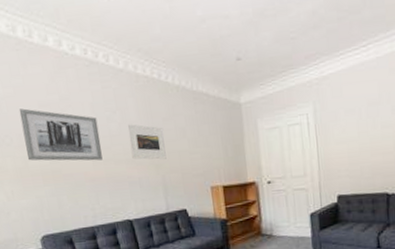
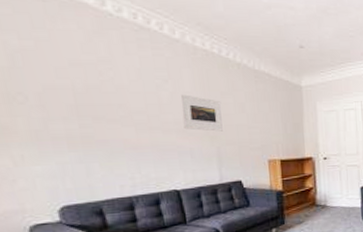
wall art: present [19,108,103,161] -> none [40,65,148,128]

